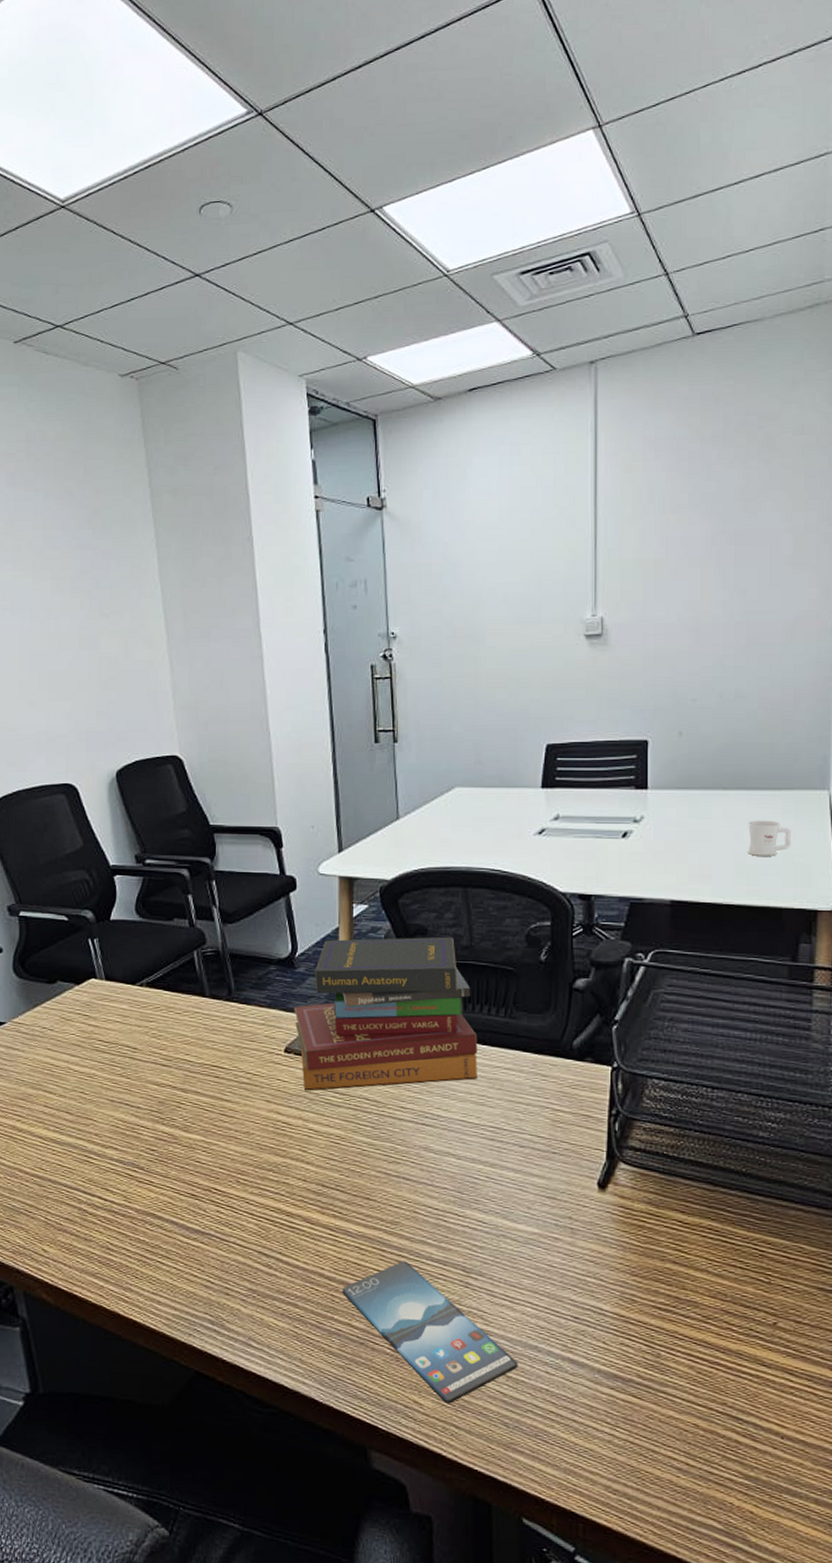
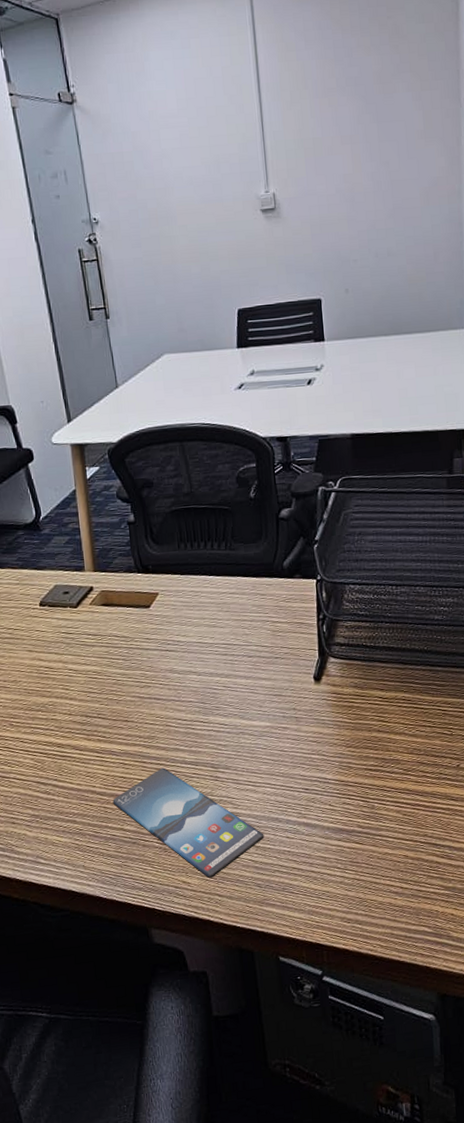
books: present [294,936,478,1091] -> none [44,486,208,637]
mug: present [748,820,791,856] -> none [406,358,441,390]

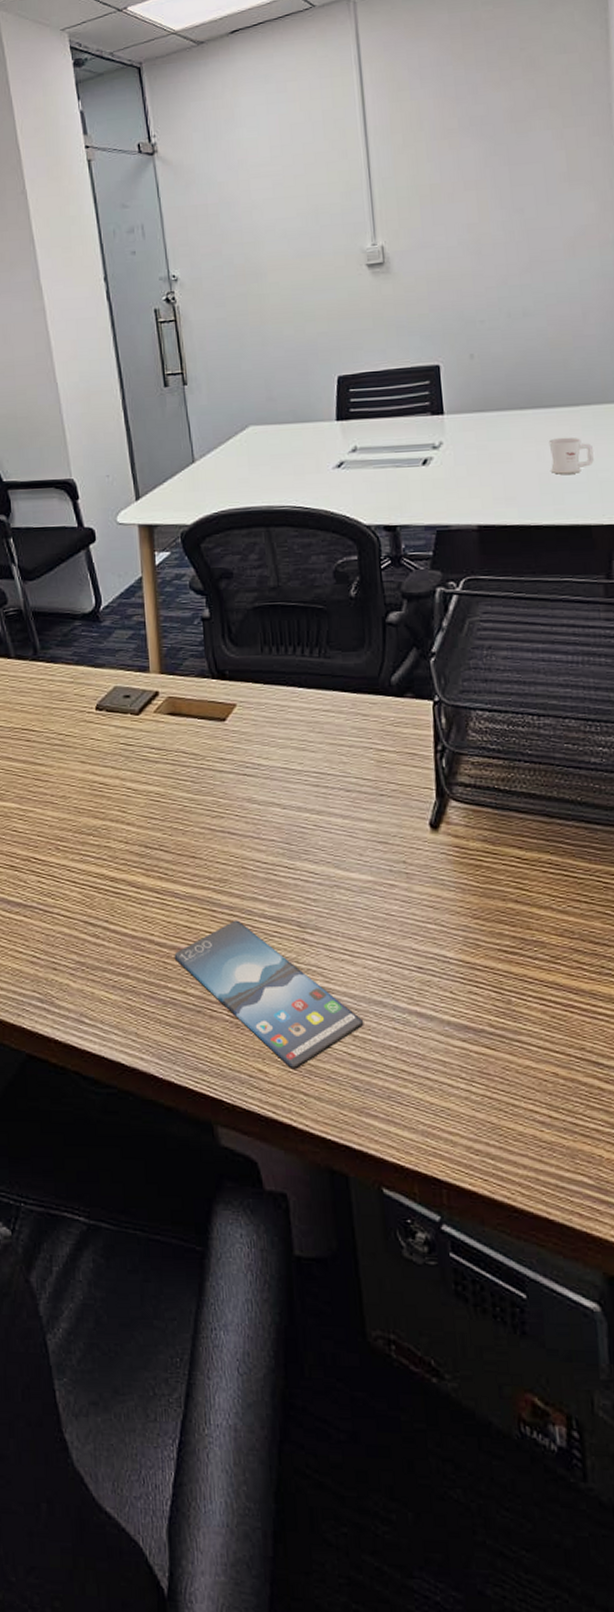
mug: none [406,358,441,390] -> present [548,437,594,474]

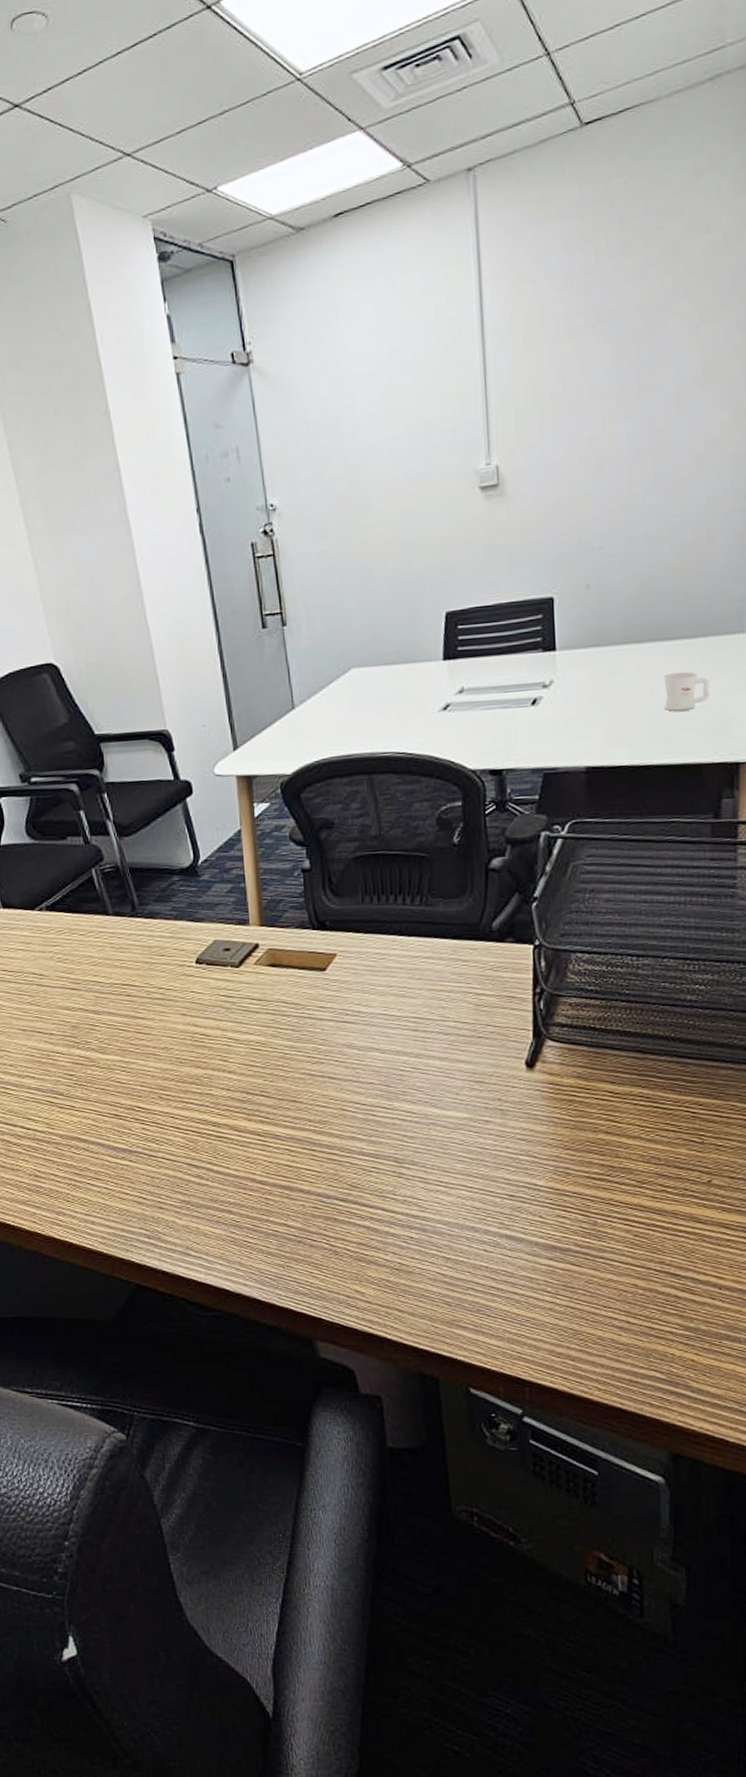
smartphone: present [174,920,364,1070] -> none [275,1158,457,1290]

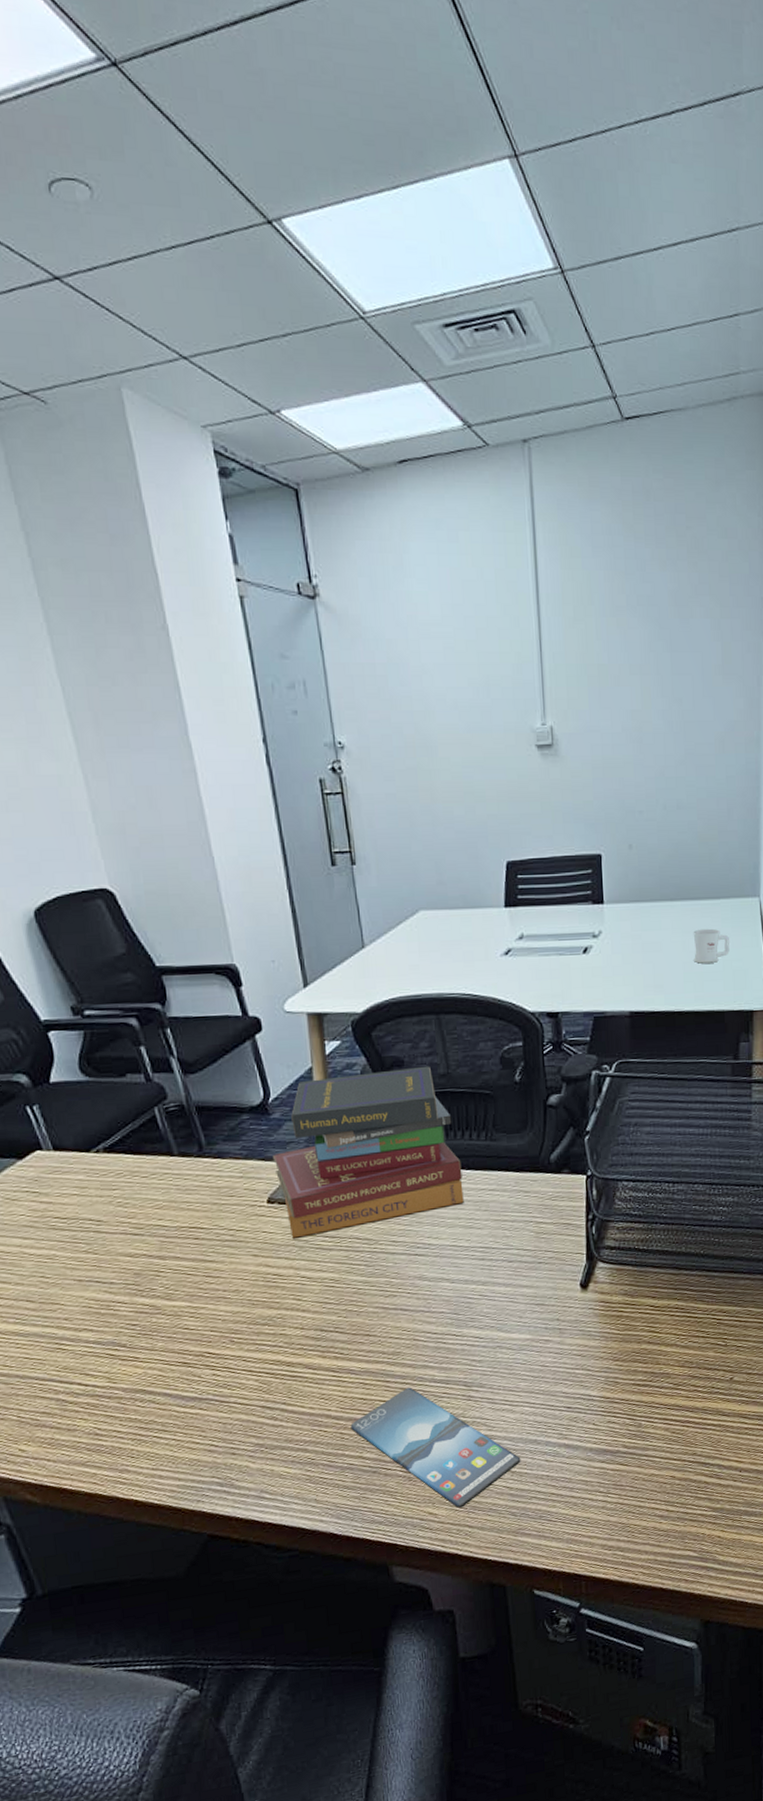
books: none [202,827,396,1001] -> present [273,1066,464,1240]
smartphone: none [275,1158,457,1290] -> present [350,1387,521,1508]

